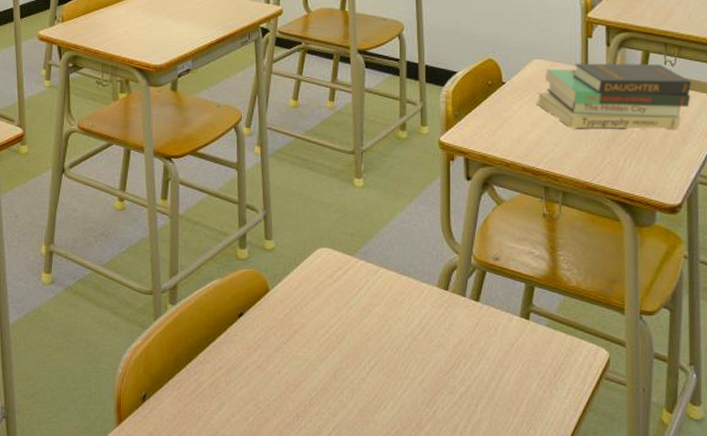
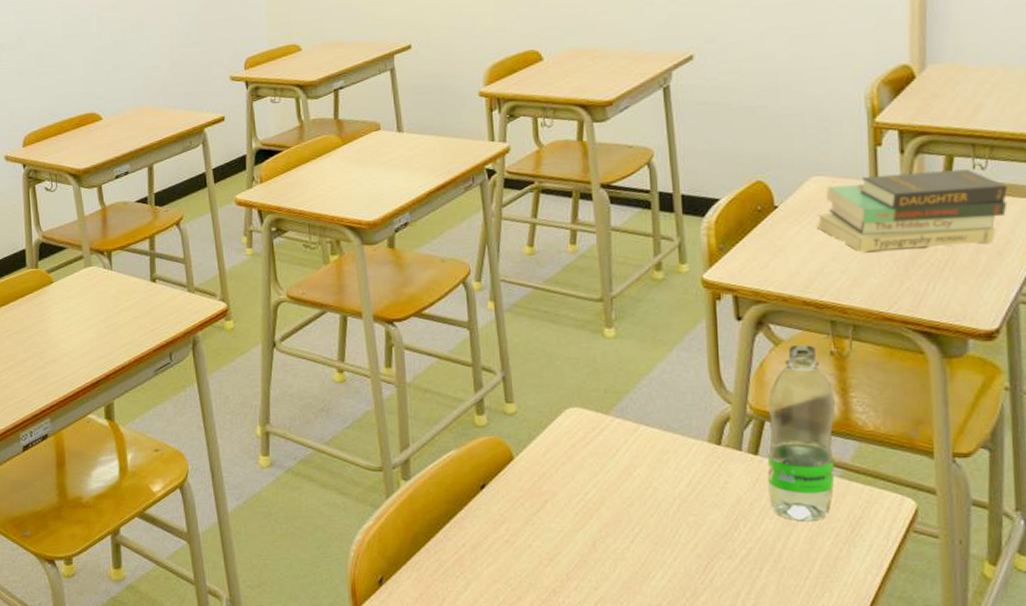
bottle: none [486,206,545,365] -> present [767,345,835,522]

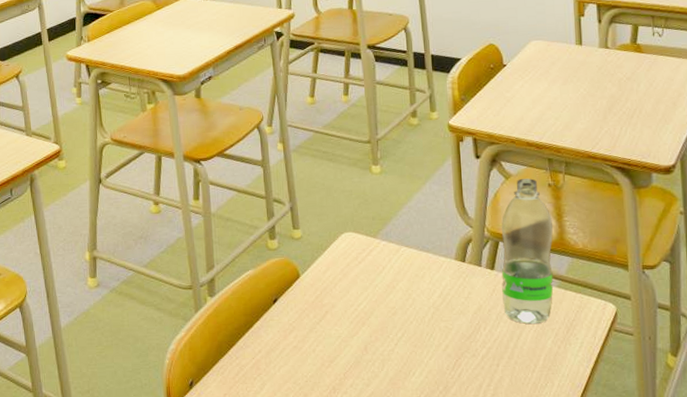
books: present [816,169,1008,252] -> none [535,36,679,102]

